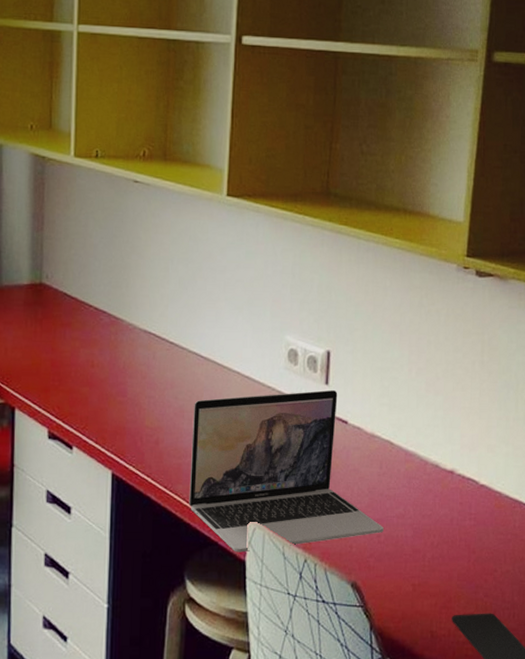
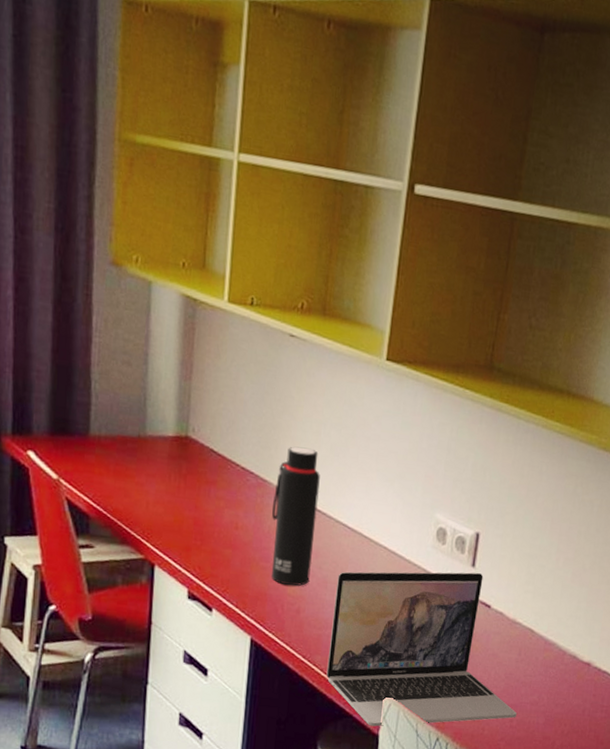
water bottle: none [126,284,171,418] -> present [271,446,320,586]

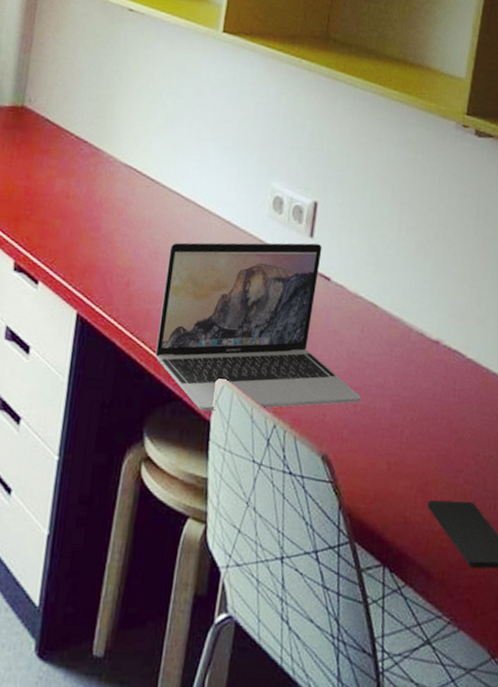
water bottle: present [271,446,320,586] -> none [100,115,155,258]

